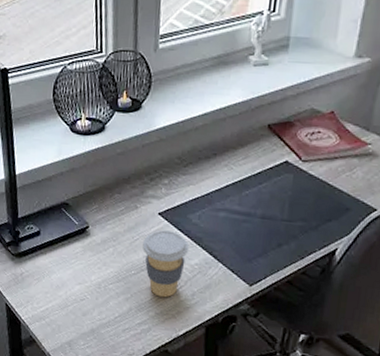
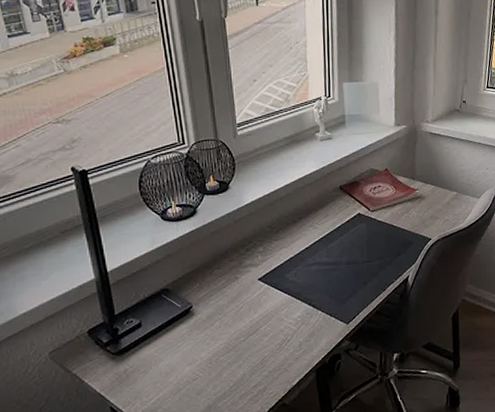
coffee cup: present [143,230,189,298] -> none [247,292,290,356]

